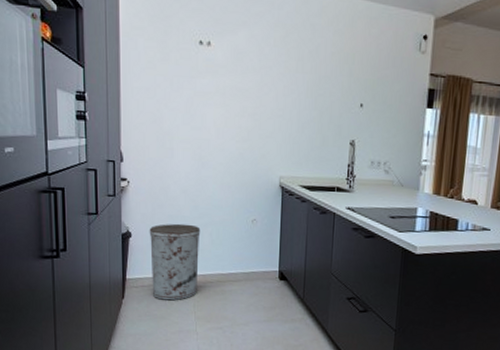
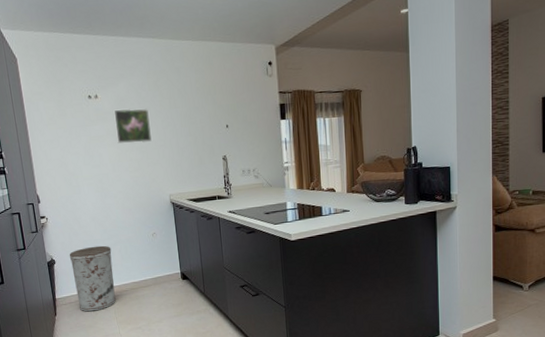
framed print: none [227,63,269,110] -> present [113,108,152,144]

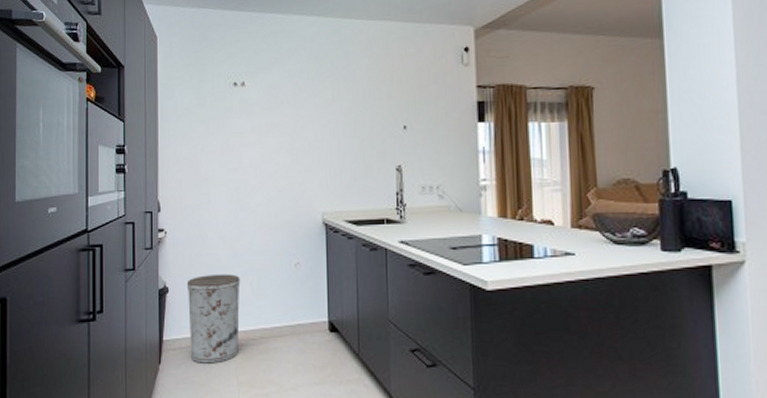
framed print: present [113,108,152,144] -> none [262,99,306,144]

